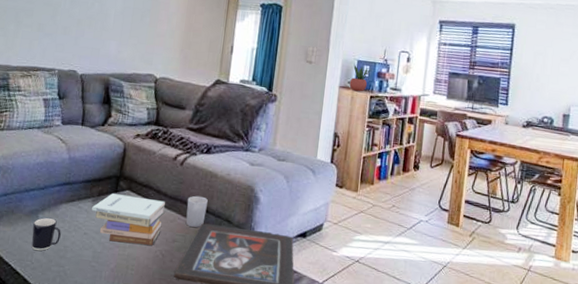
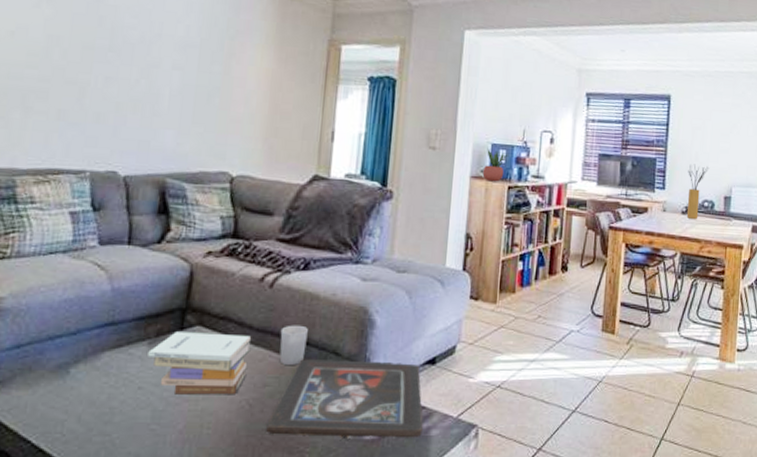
mug: present [31,217,61,251] -> none [61,371,105,418]
vase: none [527,84,550,134] -> present [686,164,710,220]

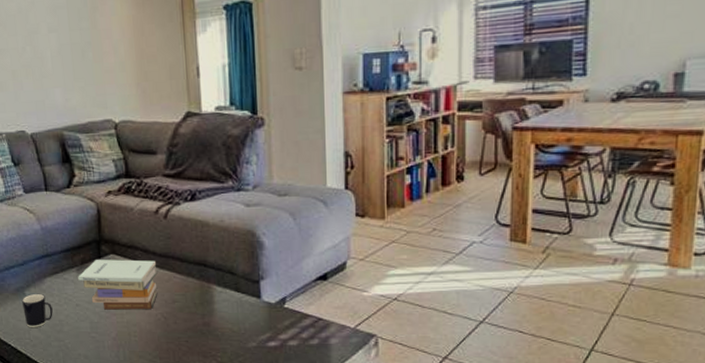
mug: none [61,371,105,418] -> present [21,293,53,328]
religious icon: present [266,359,423,441] -> none [181,278,322,348]
candle holder: present [279,325,308,366] -> none [179,249,204,285]
potted plant: present [482,147,508,182] -> none [356,58,383,95]
vase: present [686,164,710,220] -> none [618,39,652,108]

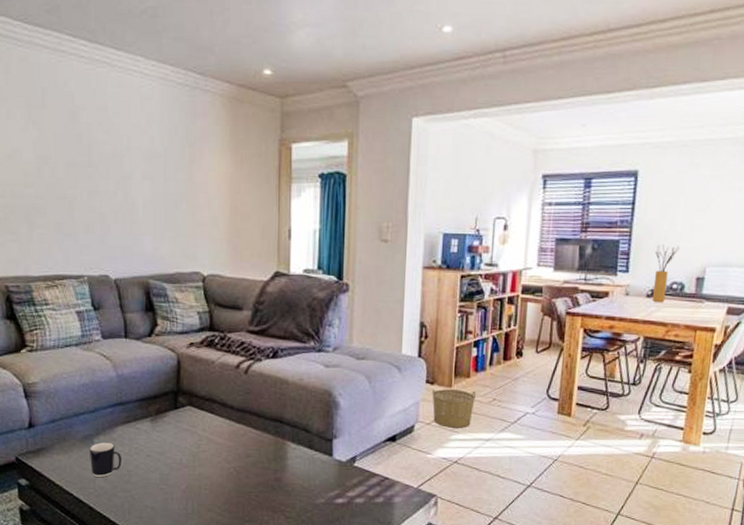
books: present [78,259,158,310] -> none [151,411,234,463]
basket: none [363,221,412,263] -> present [432,389,476,428]
vase: none [618,39,652,108] -> present [652,244,681,303]

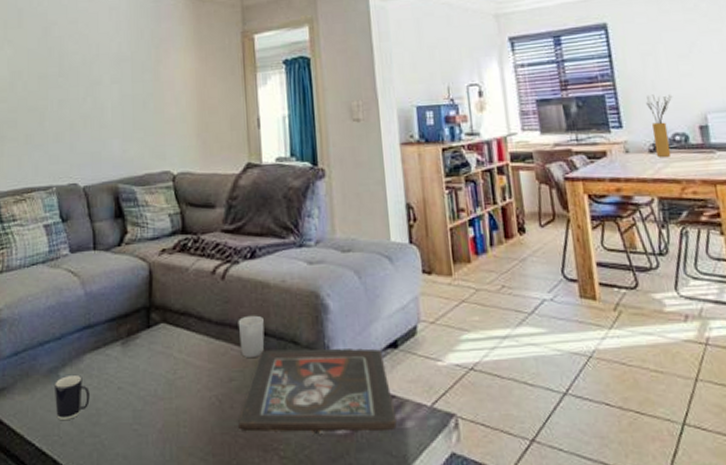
religious icon: none [252,435,387,504] -> present [238,348,397,437]
candle holder: none [257,405,280,441] -> present [238,315,265,359]
basket: present [432,389,476,428] -> none [430,278,482,326]

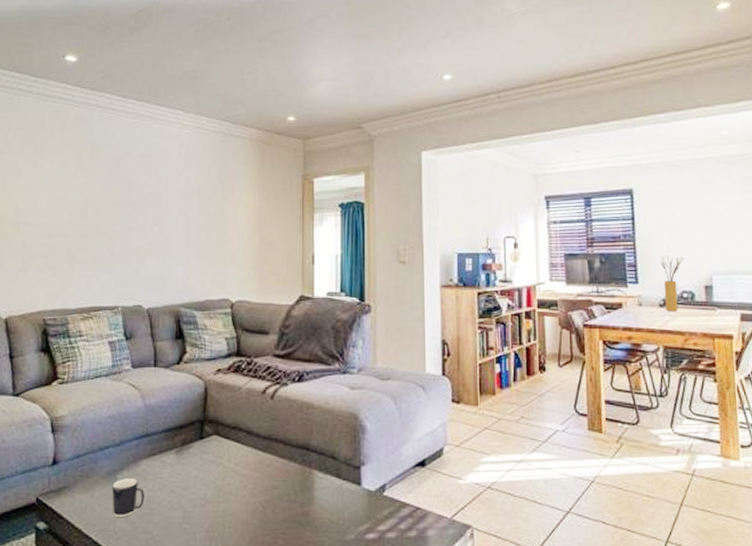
candle holder: present [238,315,265,359] -> none [283,432,307,470]
religious icon: present [238,348,397,437] -> none [279,463,419,540]

